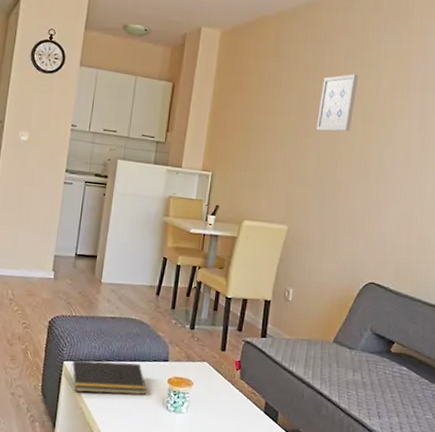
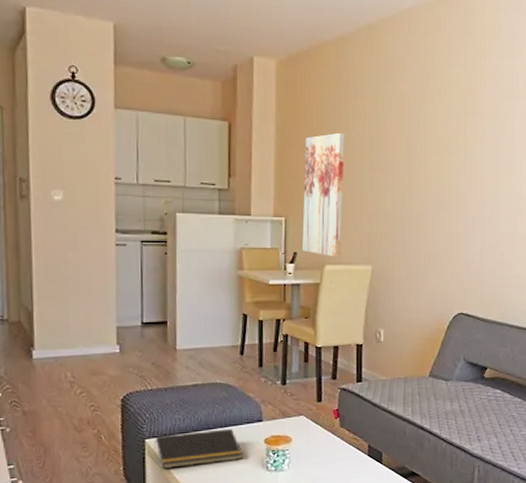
wall art: none [224,98,276,215] -> present [302,132,345,258]
wall art: present [316,73,358,132] -> none [390,101,427,164]

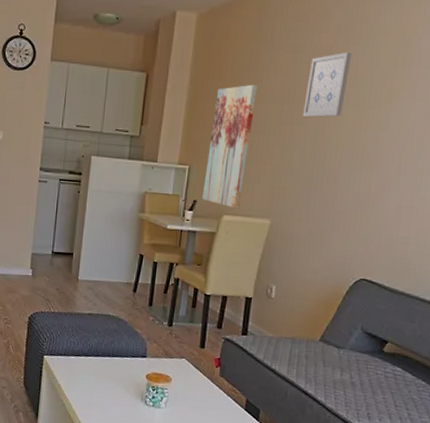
notepad: present [154,428,243,469] -> none [50,354,126,390]
wall art: none [390,101,427,164] -> present [303,52,351,118]

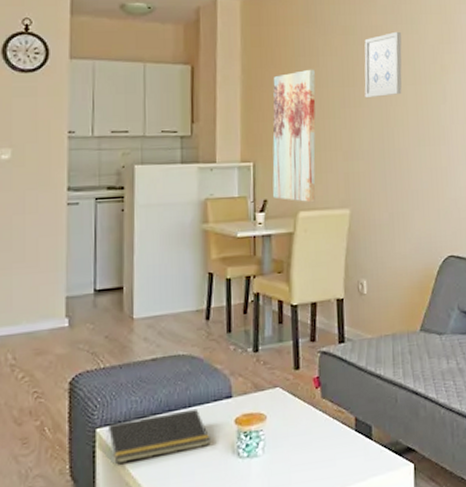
notepad: none [50,354,126,390] -> present [106,408,211,464]

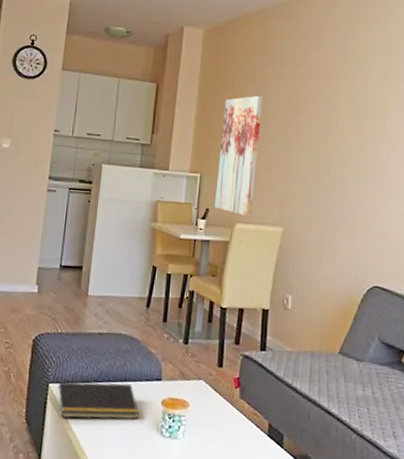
wall art: present [364,31,402,98] -> none [306,67,346,127]

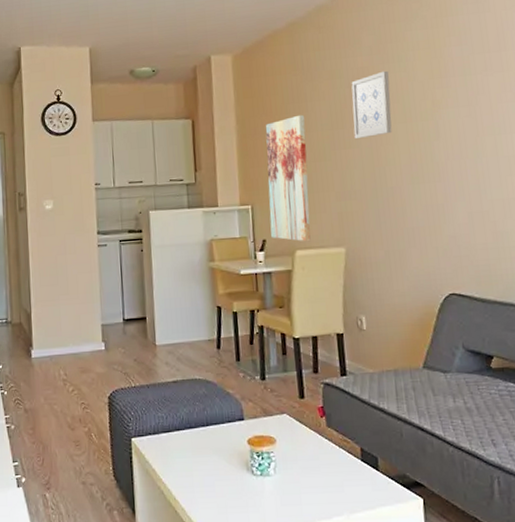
notepad: present [55,381,140,420] -> none [140,427,227,470]
wall art: none [306,67,346,127] -> present [351,70,392,139]

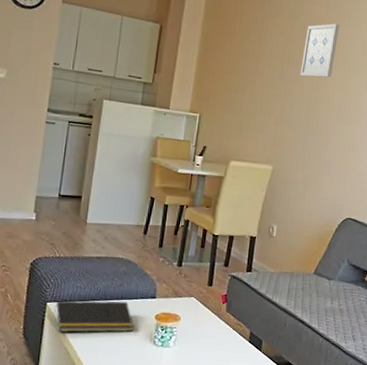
notepad: none [140,427,227,470] -> present [53,300,134,333]
wall art: present [265,114,311,242] -> none [212,43,263,155]

